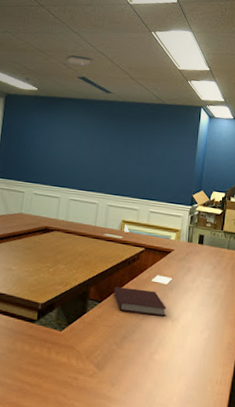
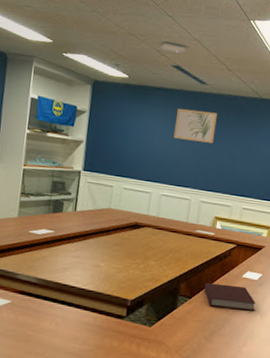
wall art: none [80,117,122,149] -> present [173,109,217,144]

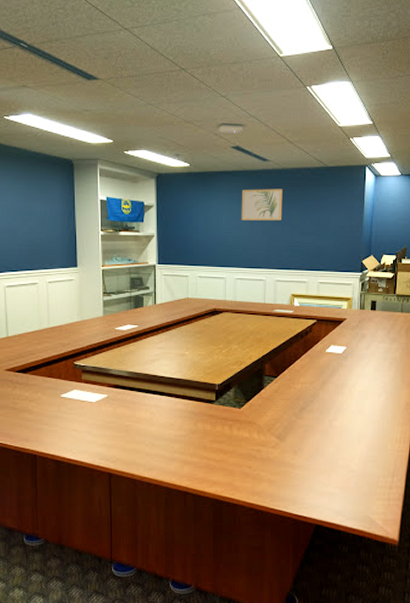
notebook: present [204,282,256,311] -> none [288,361,343,385]

